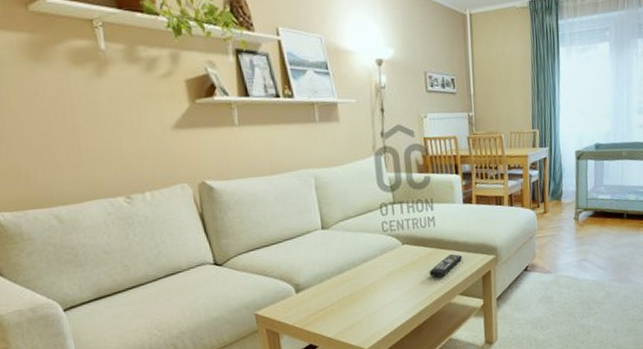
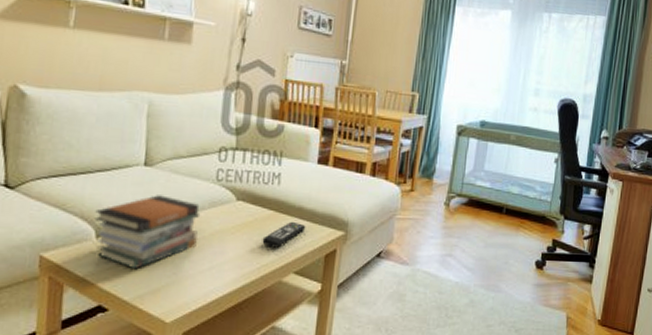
book stack: none [291,250,377,313] -> present [94,195,201,270]

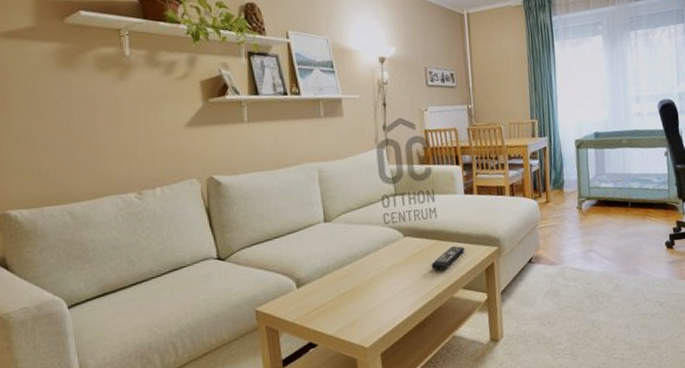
book stack: present [94,195,201,270] -> none [292,243,378,309]

